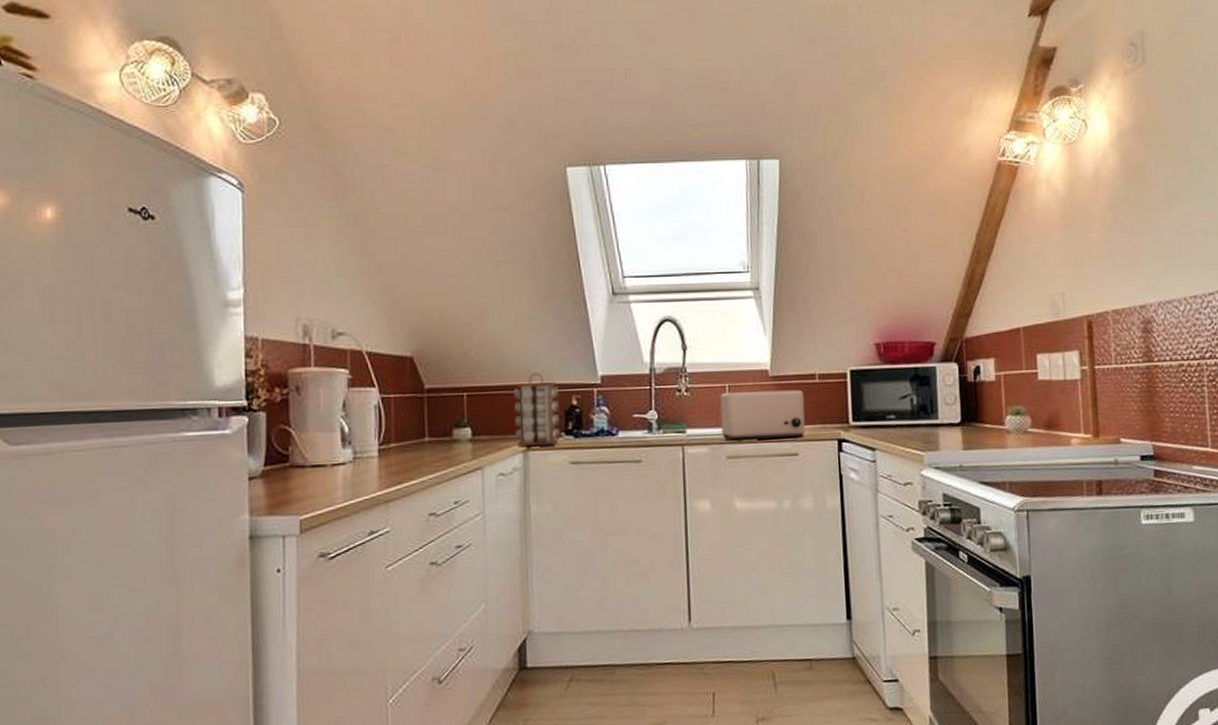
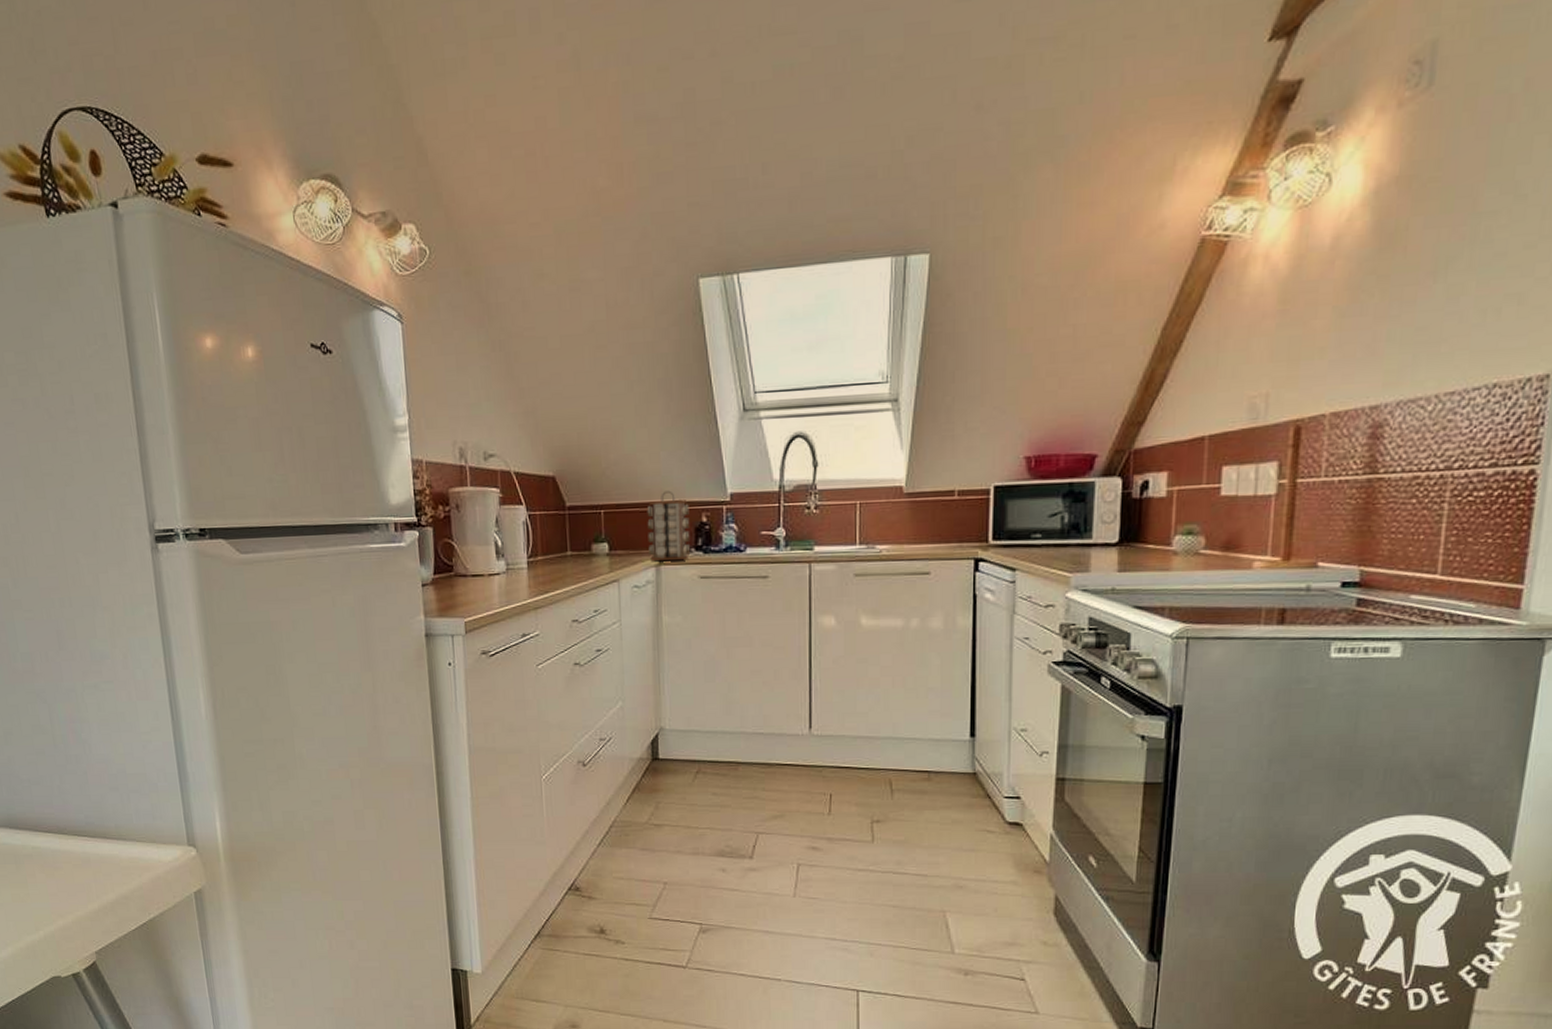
toaster: present [720,389,806,442] -> none [850,507,941,560]

